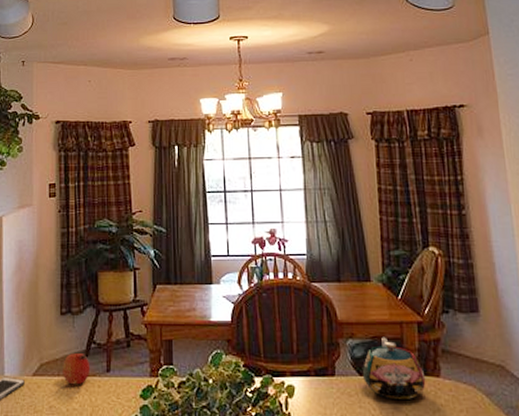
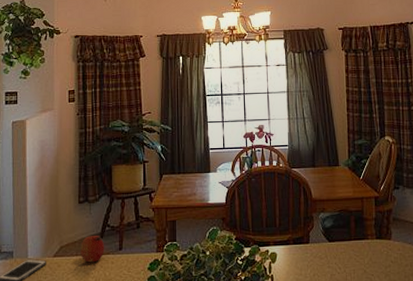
teapot: present [362,337,426,401] -> none [331,210,380,260]

